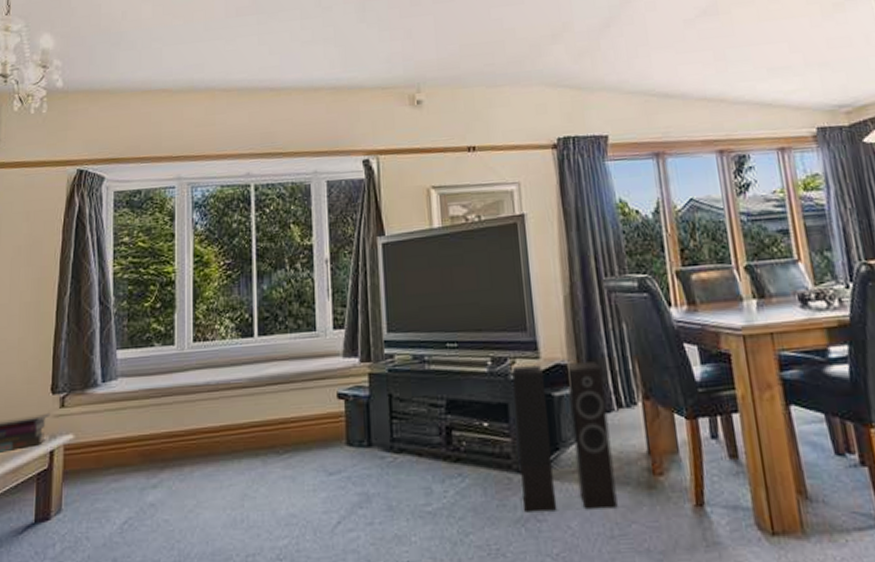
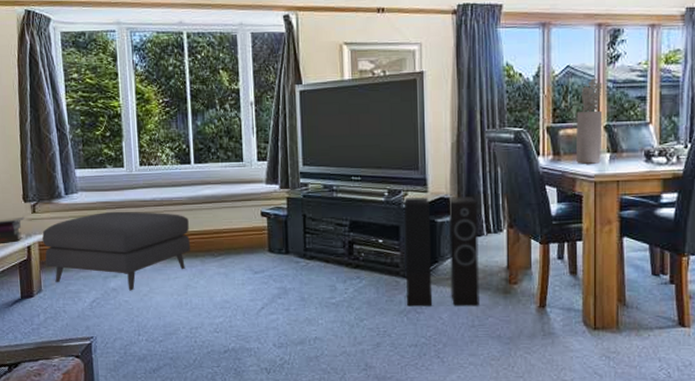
ottoman: none [69,399,251,506] -> present [42,211,191,291]
vase: none [709,209,747,314] -> present [576,76,603,164]

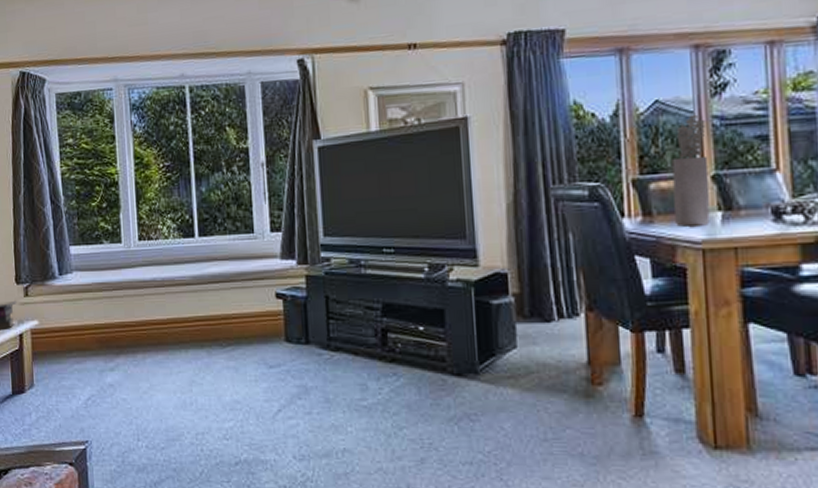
ottoman: present [42,211,191,291] -> none [35,293,196,387]
speaker: present [404,196,479,306] -> none [449,270,553,414]

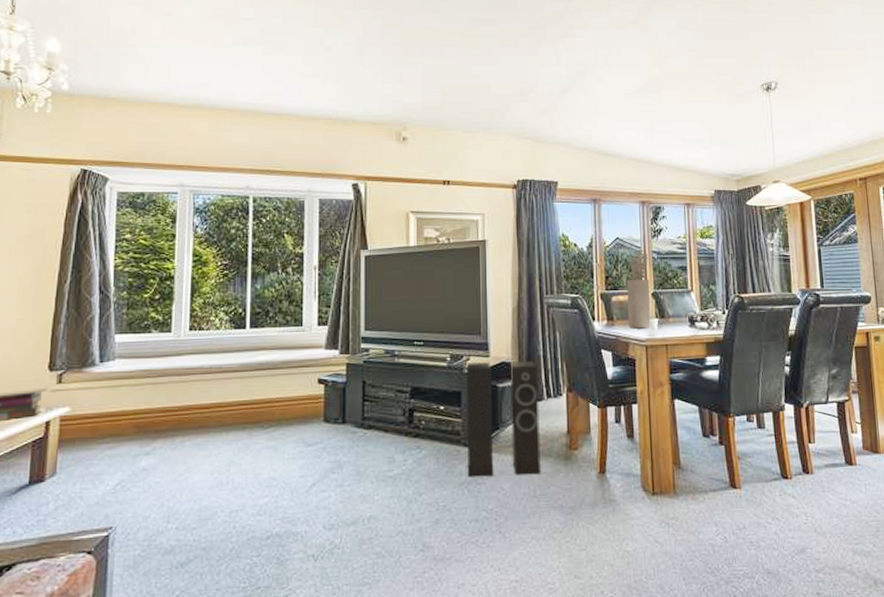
speaker: none [449,270,553,414] -> present [466,360,541,477]

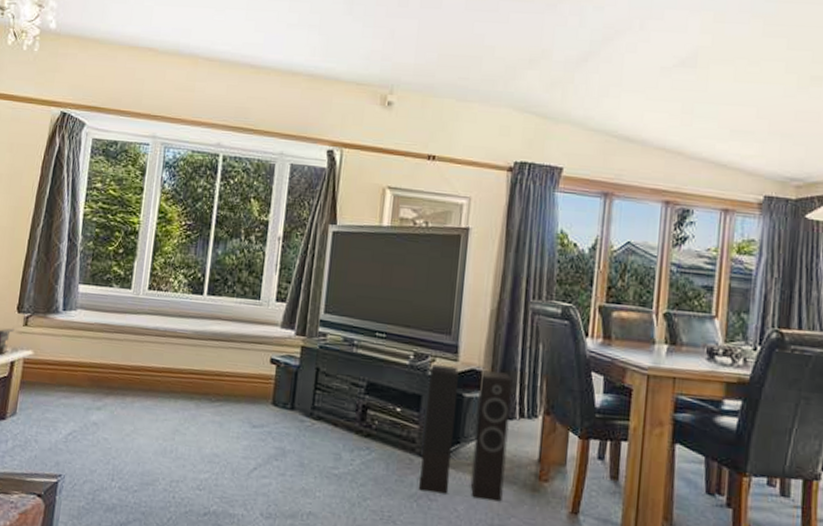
vase: present [627,248,651,329] -> none [629,257,666,355]

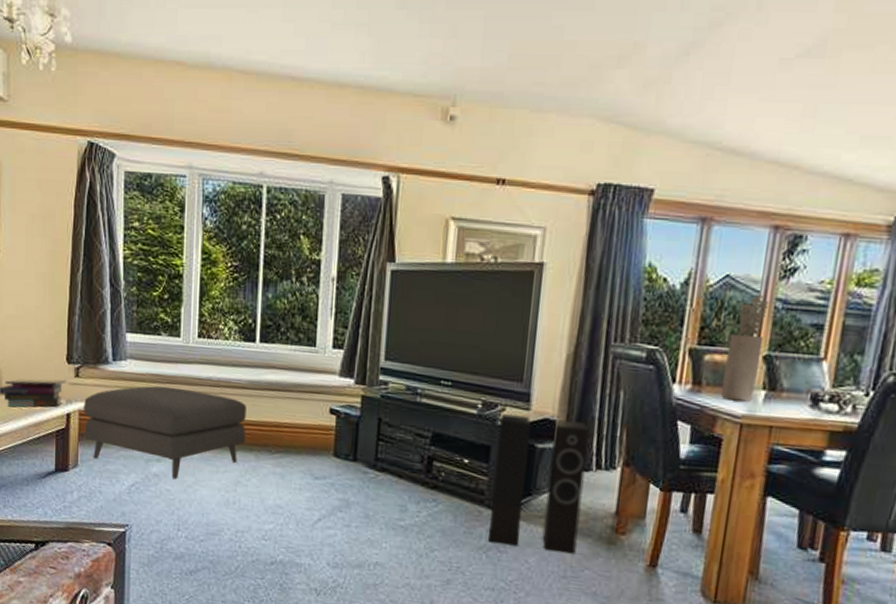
ottoman: none [26,335,190,428] -> present [84,386,246,480]
vase: none [629,257,666,355] -> present [721,292,770,402]

